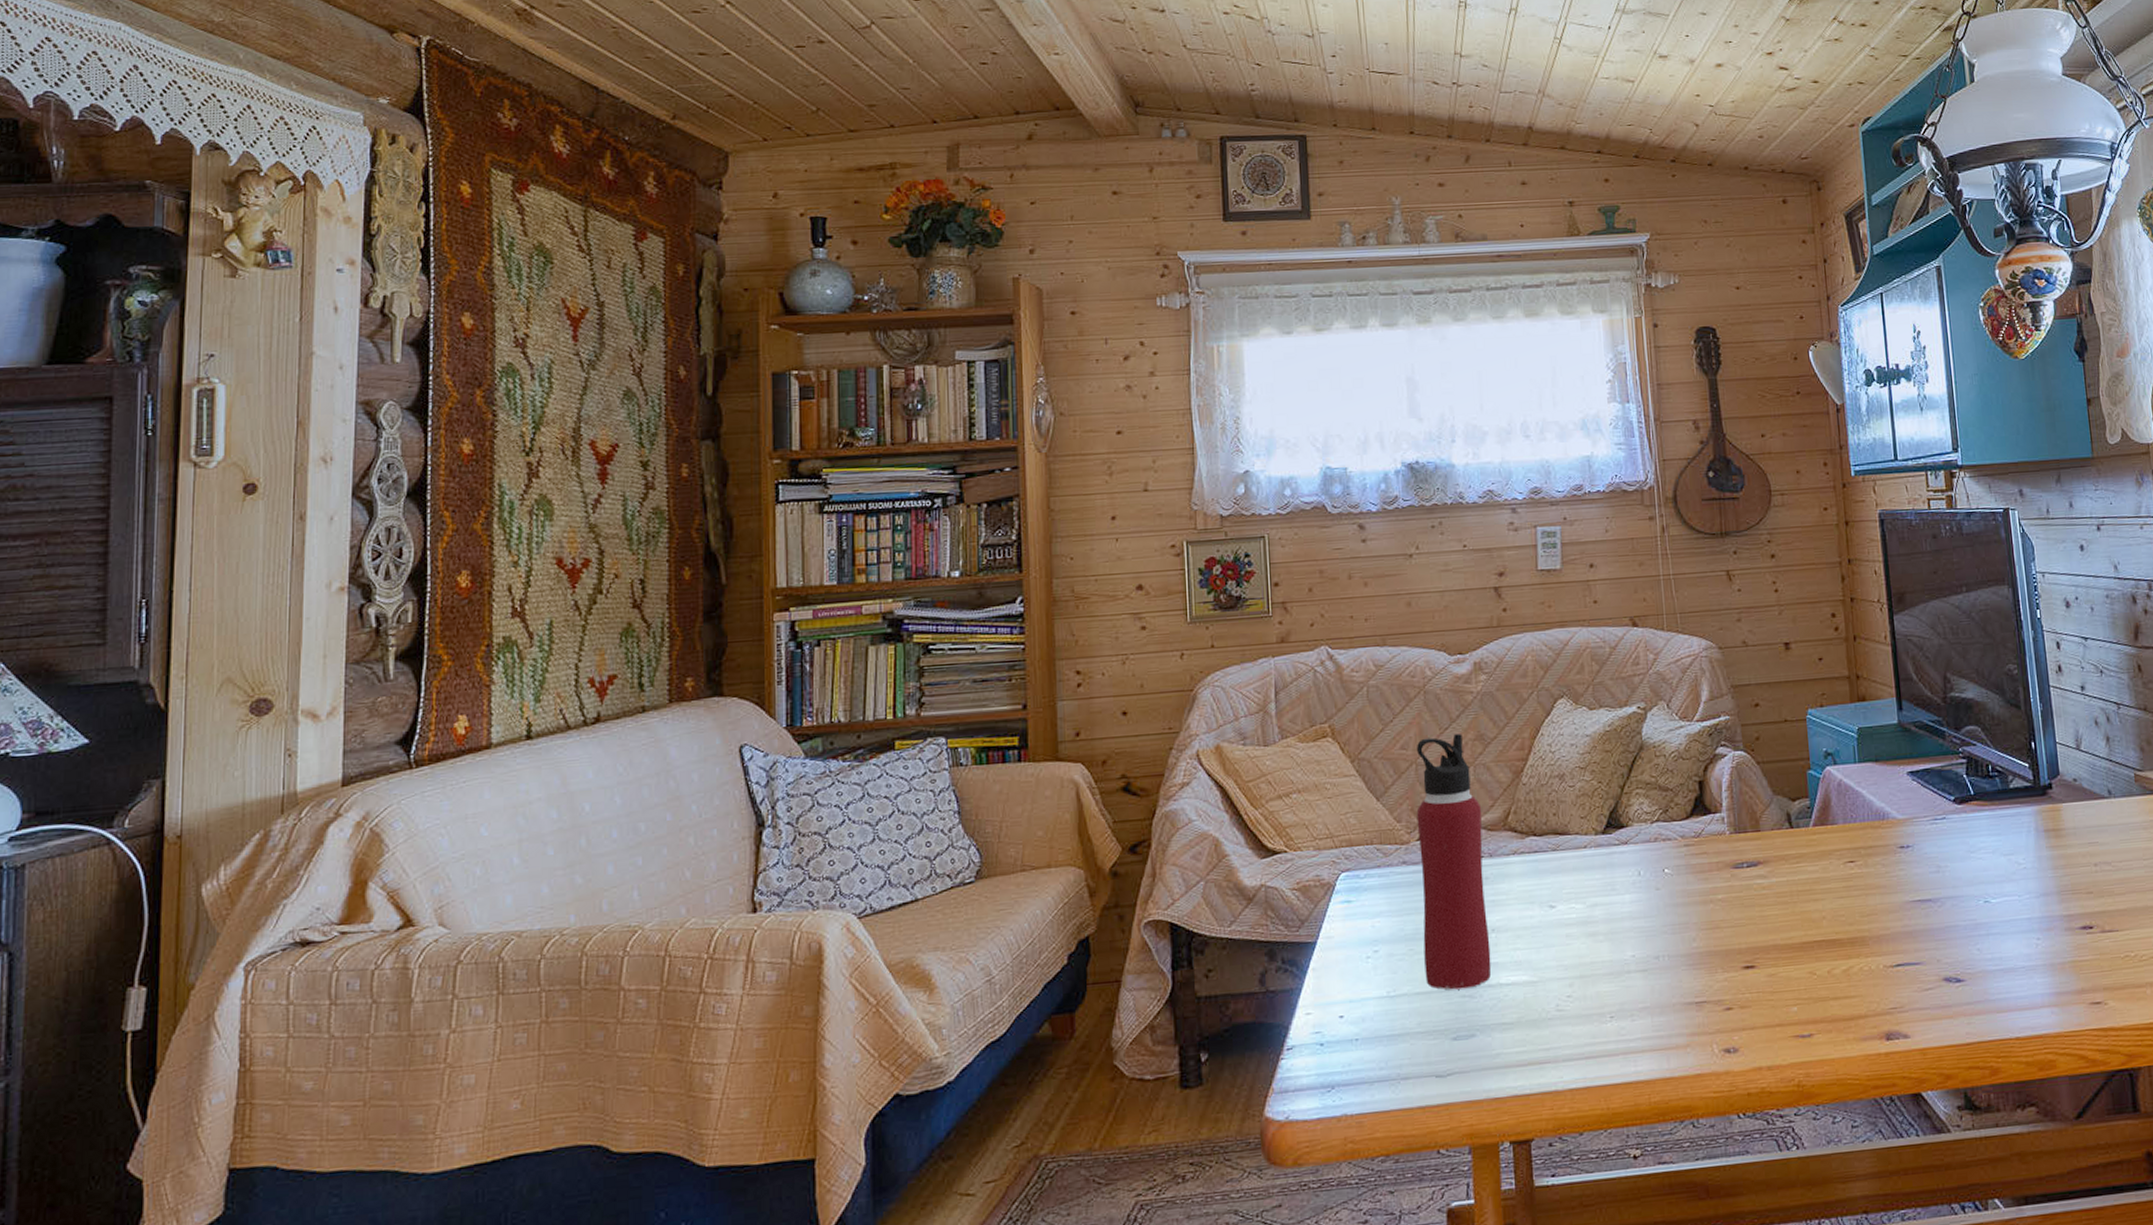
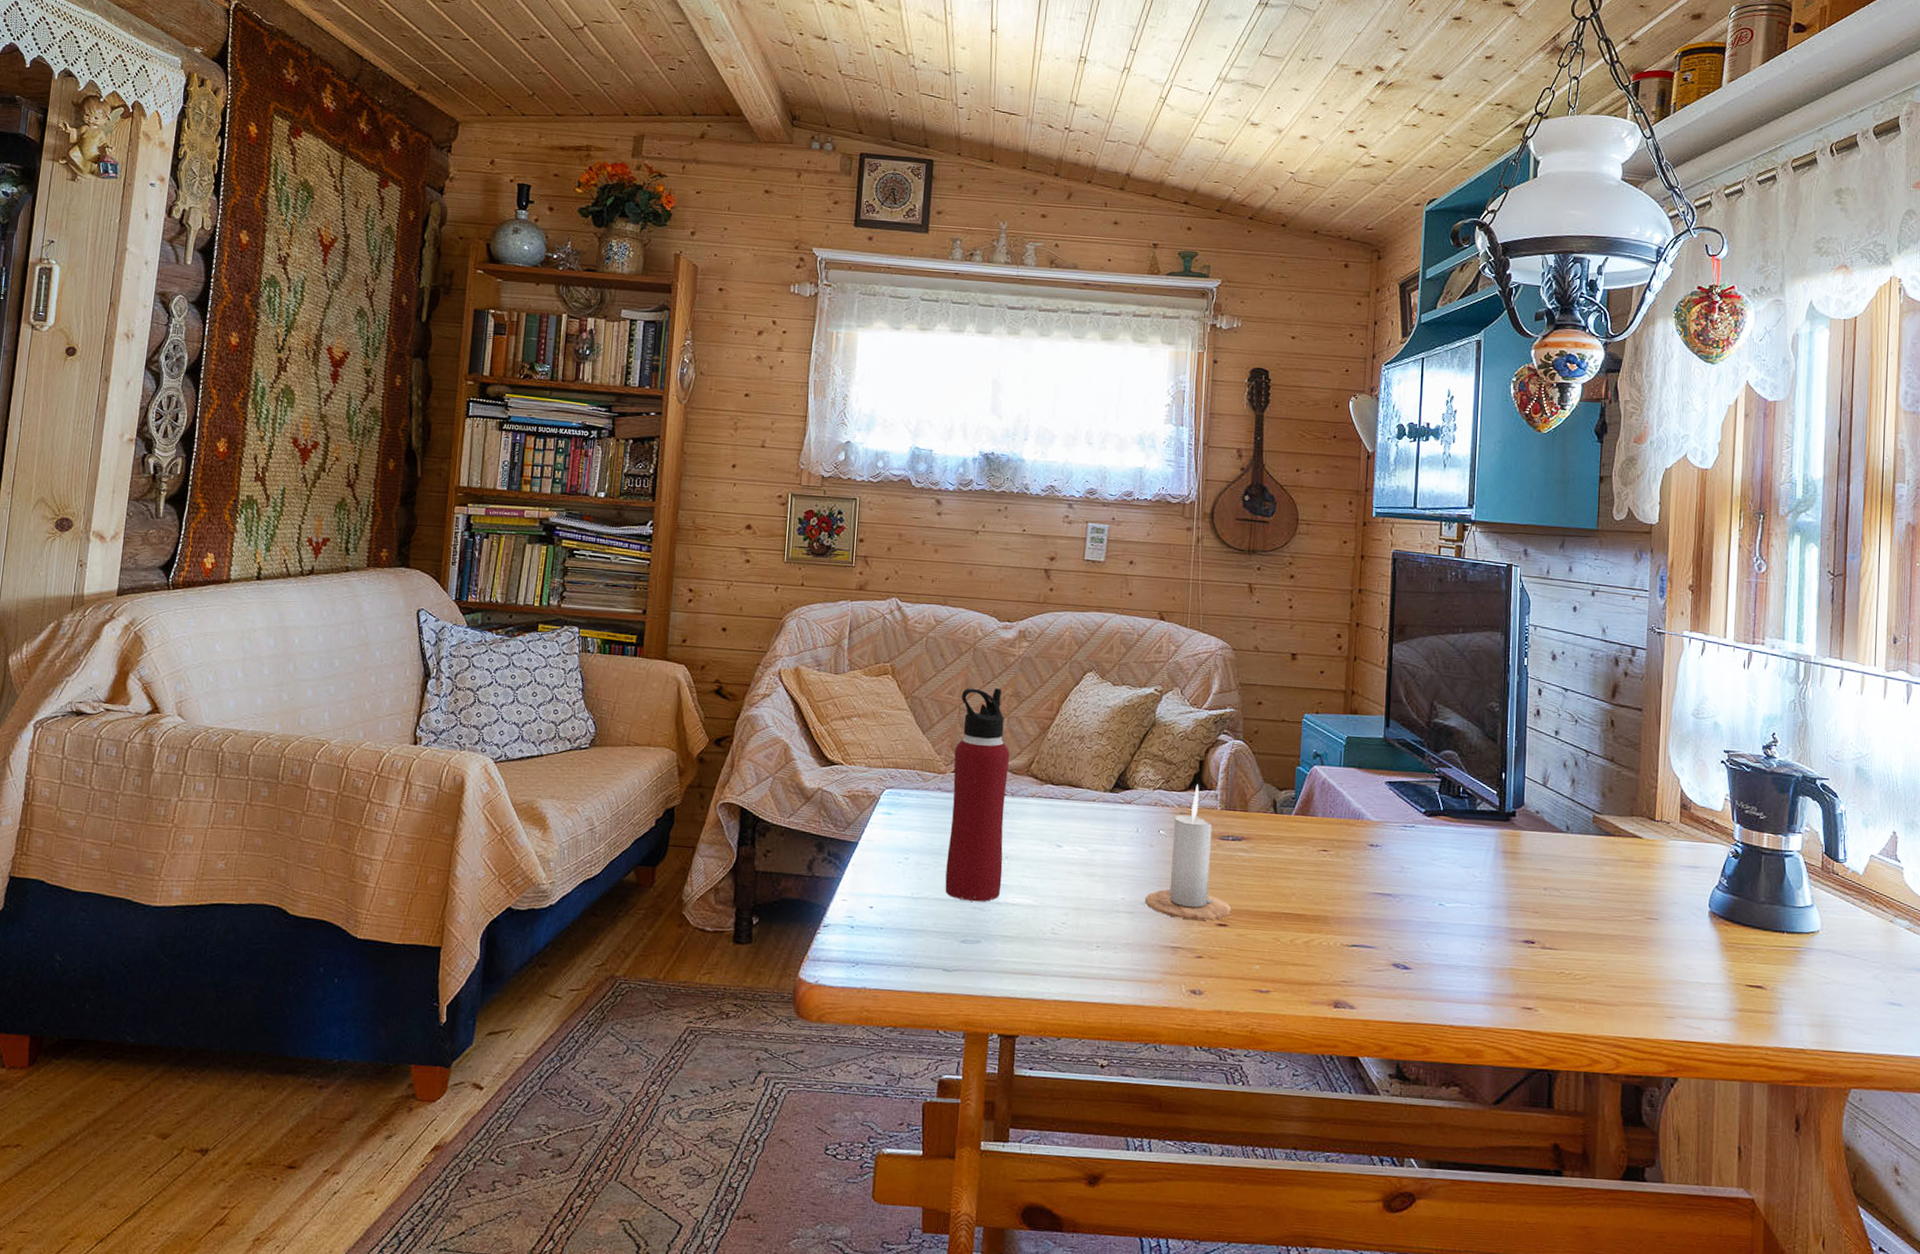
candle: none [1657,809,1757,968] -> present [1144,785,1231,921]

